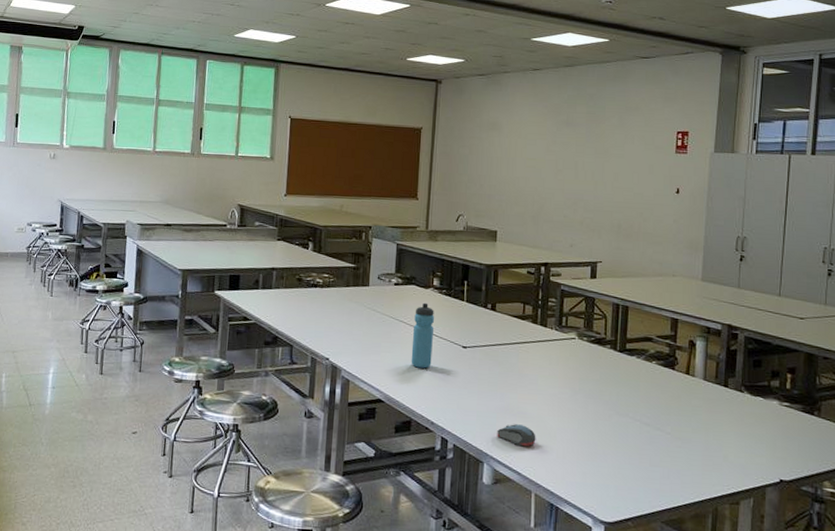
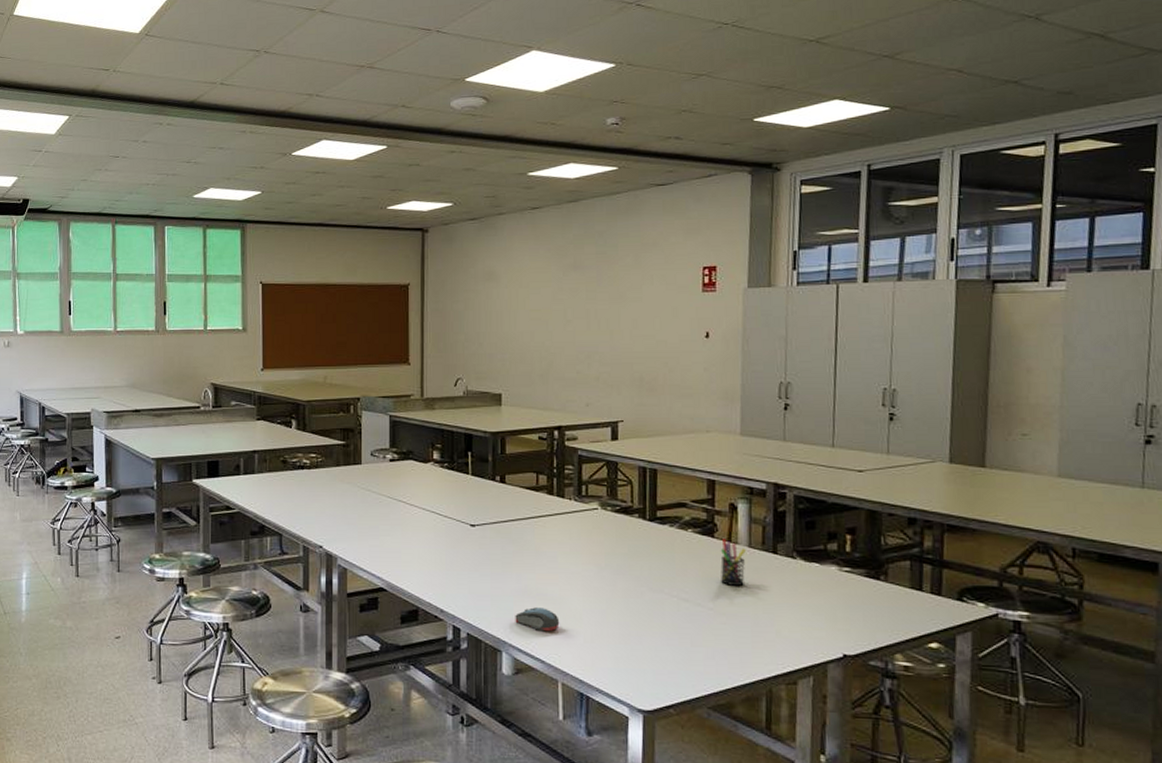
water bottle: present [411,302,434,369] -> none [413,479,437,551]
pen holder: none [679,371,701,414] -> present [720,539,746,586]

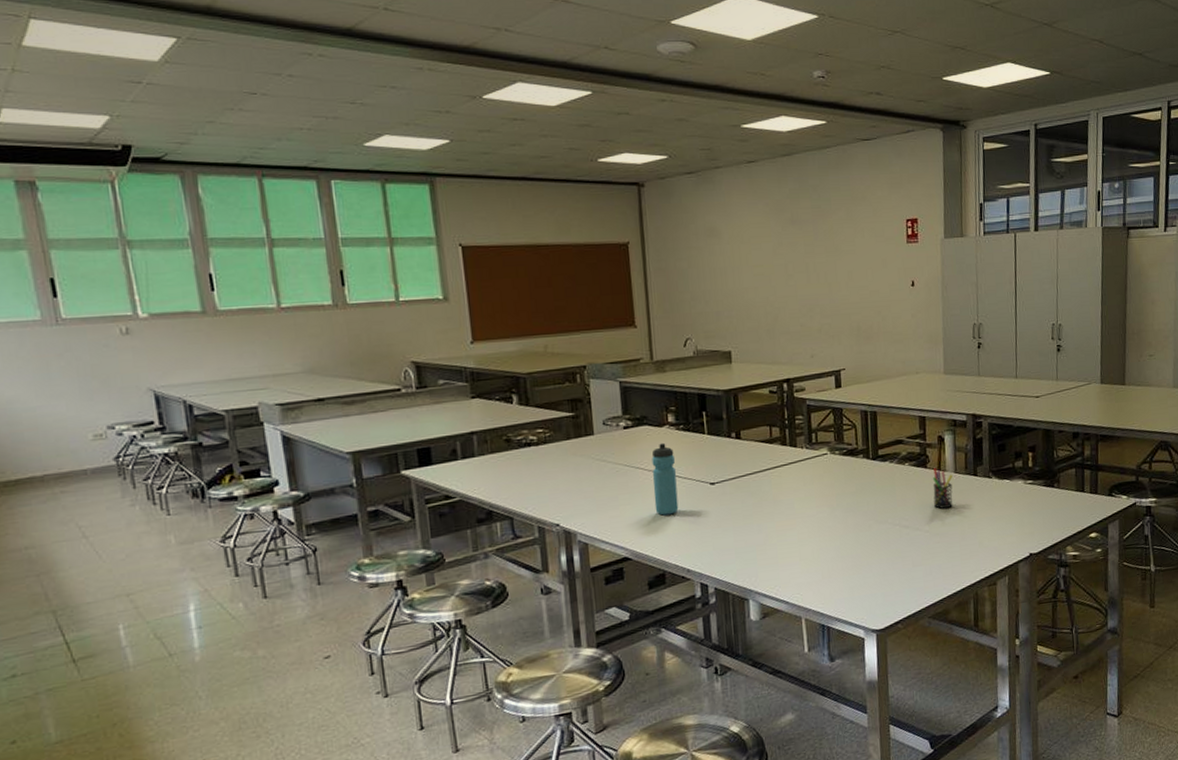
water bottle: none [413,479,437,551] -> present [651,442,679,516]
computer mouse: present [515,607,560,632] -> none [759,552,800,575]

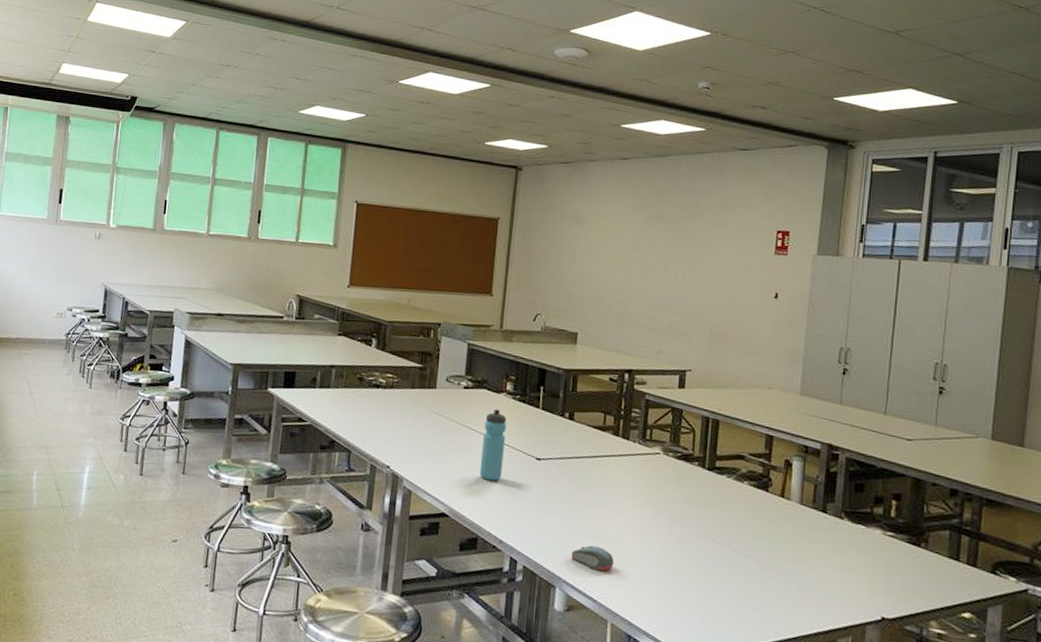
computer mouse: none [759,552,800,575] -> present [571,545,614,571]
pen holder: present [933,468,953,509] -> none [772,494,797,542]

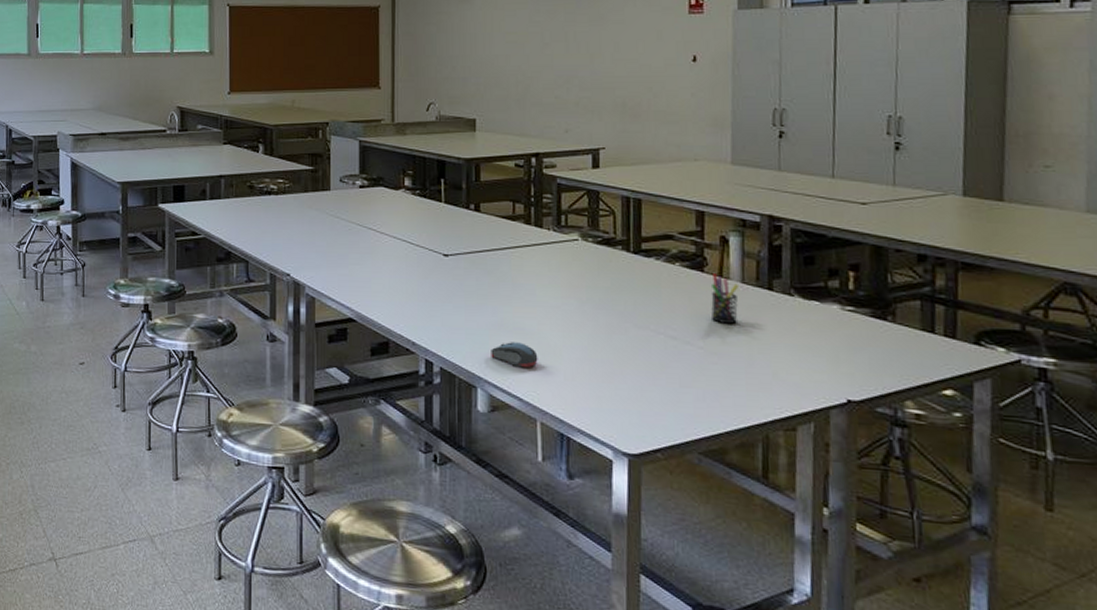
water bottle: present [479,408,507,481] -> none [384,206,408,281]
pen holder: none [772,494,797,542] -> present [711,274,738,324]

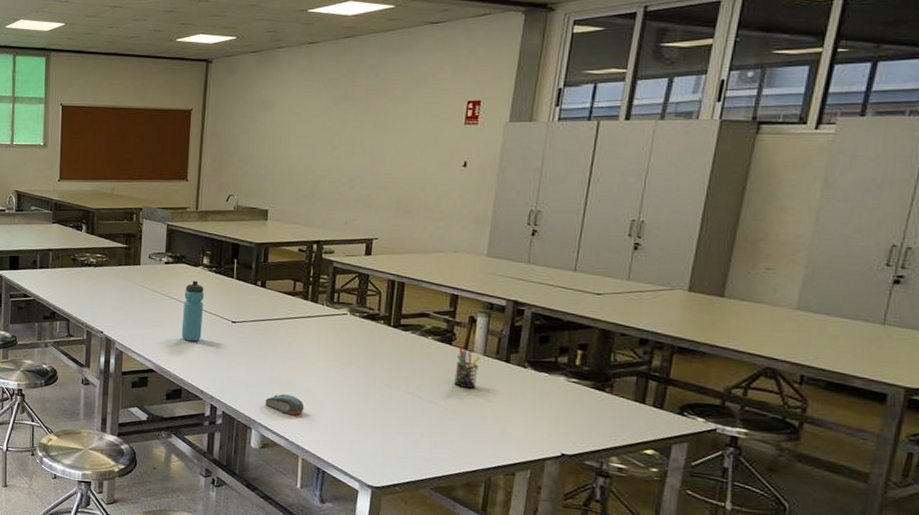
water bottle: none [384,206,408,281] -> present [181,280,204,342]

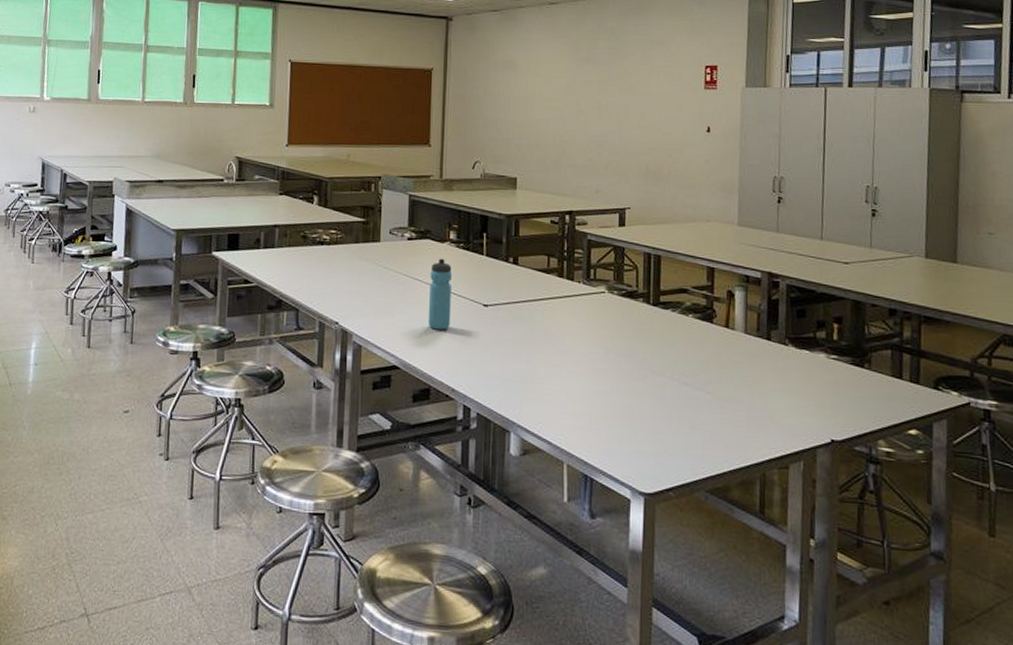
computer mouse: present [265,394,305,415] -> none [524,388,567,413]
pen holder: present [454,347,480,388] -> none [718,325,742,371]

